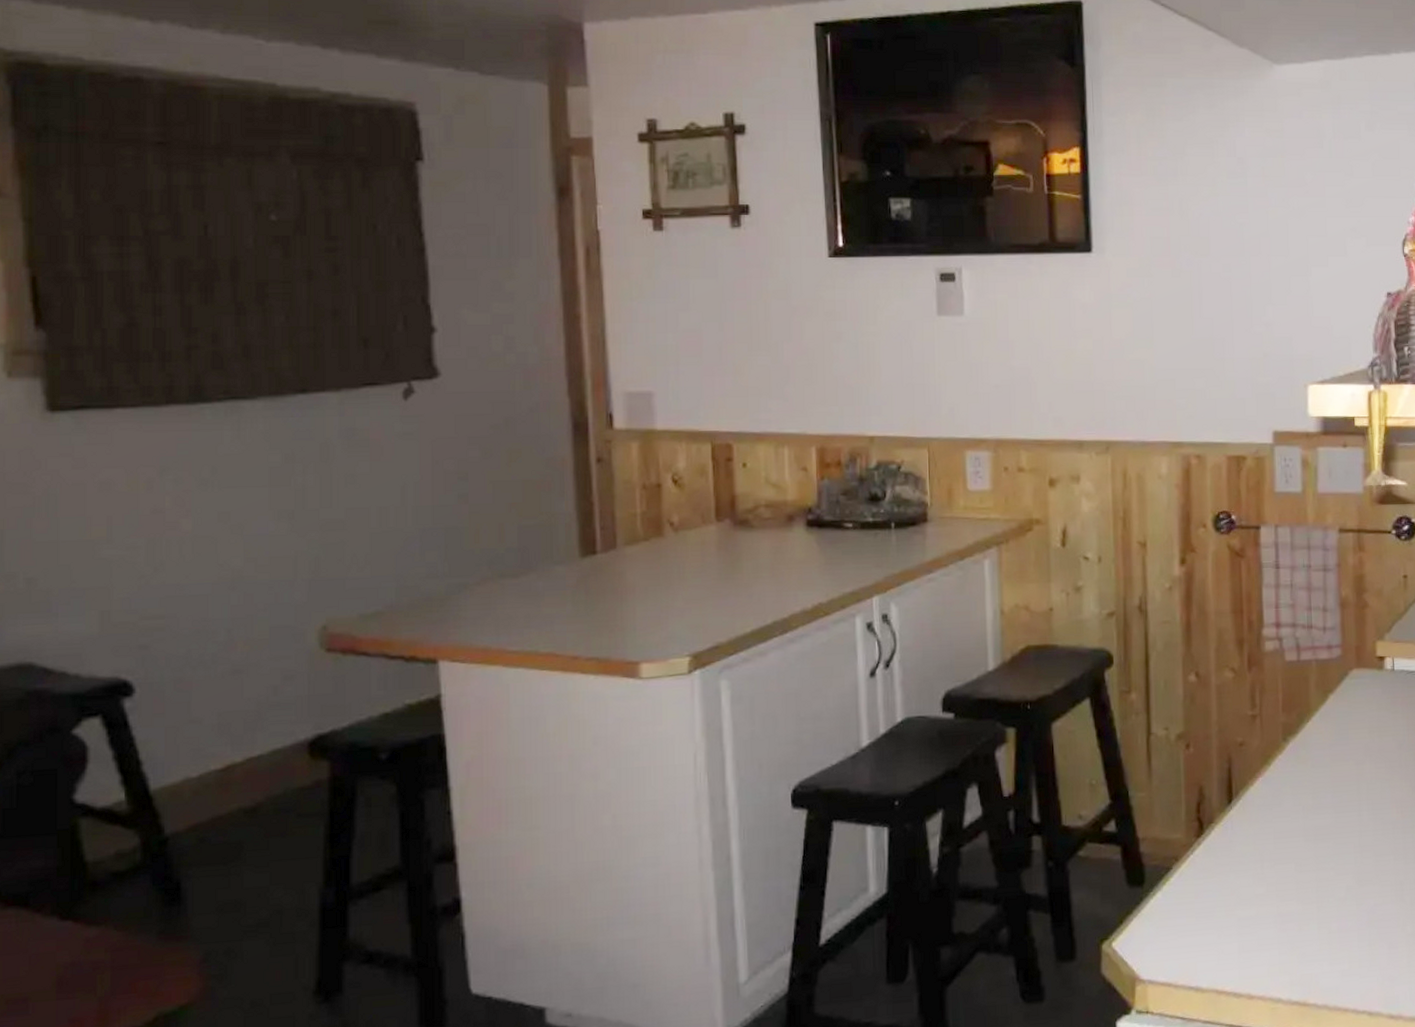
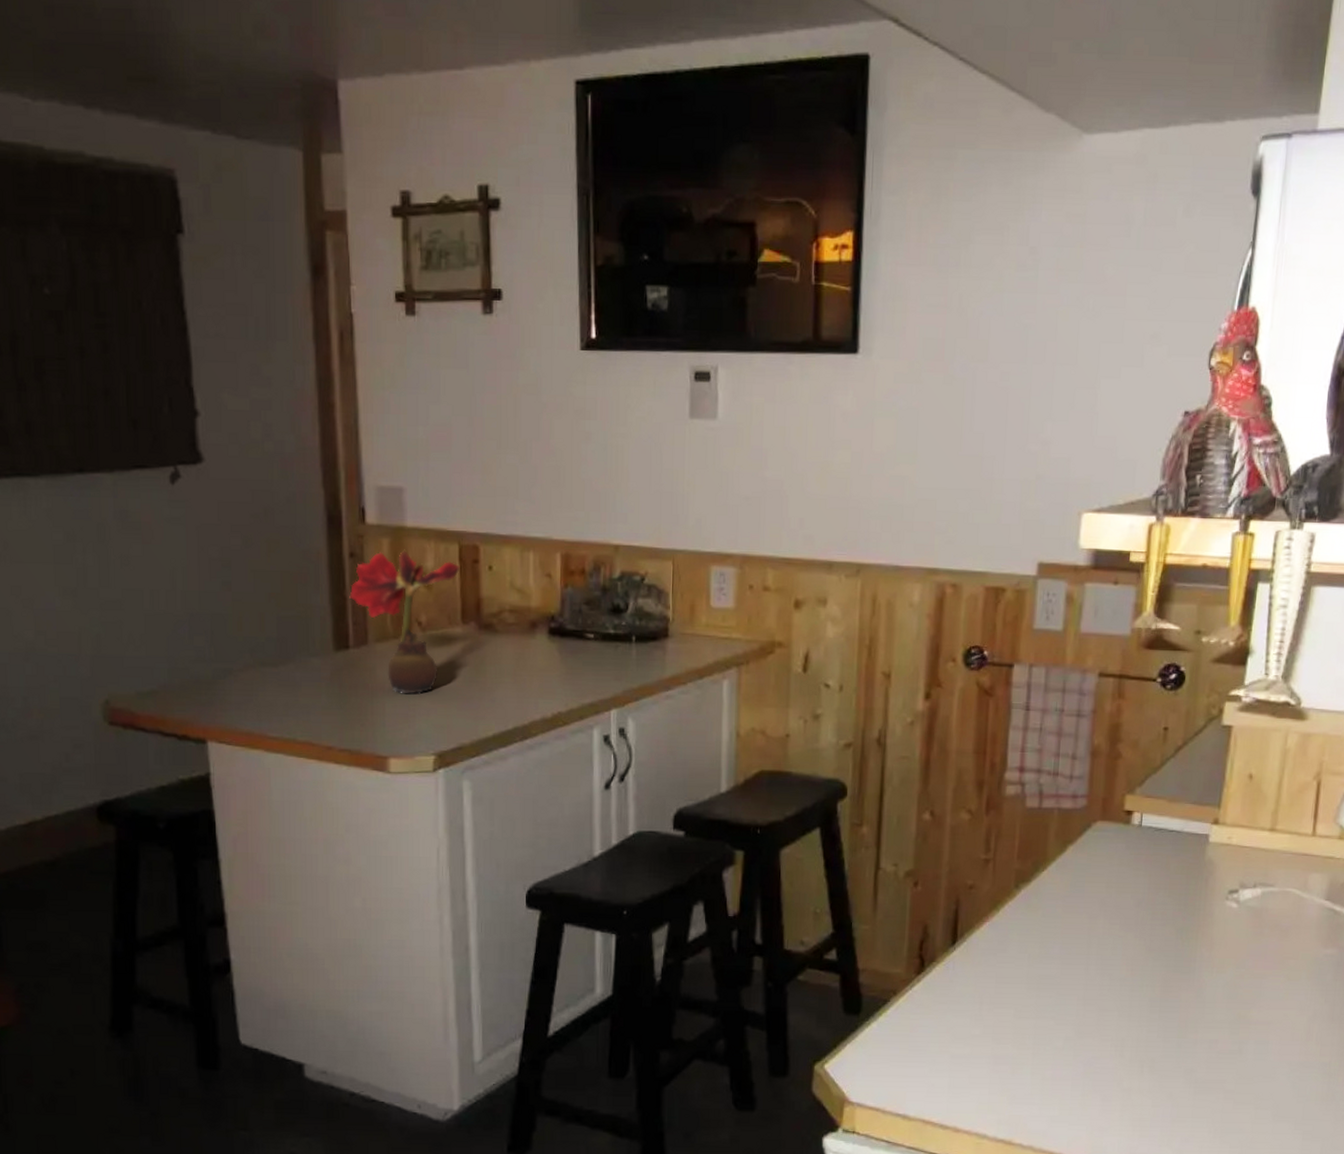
flower: none [596,452,713,597] -> present [349,549,460,694]

